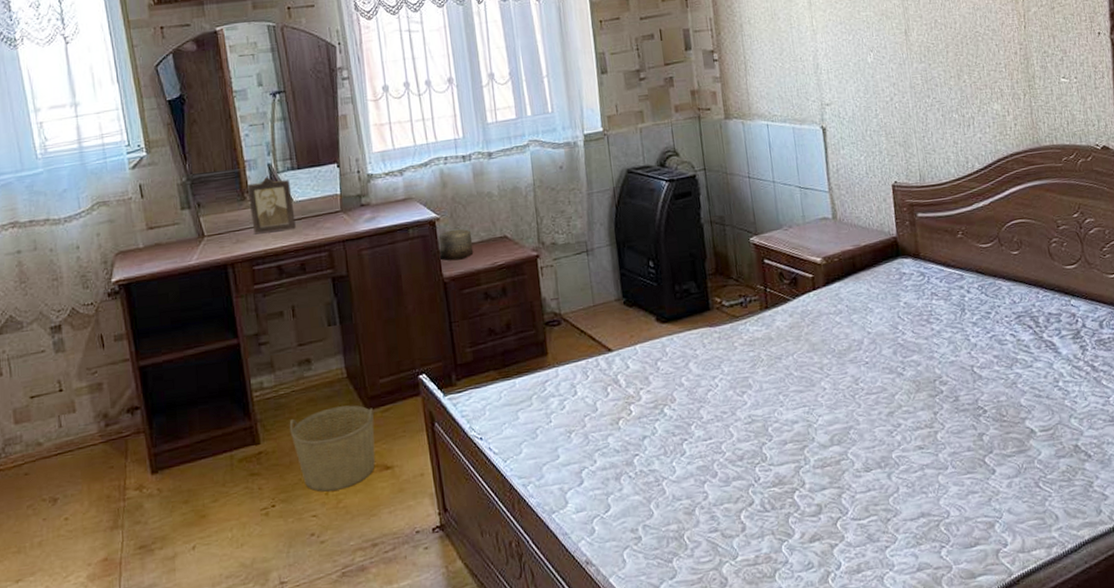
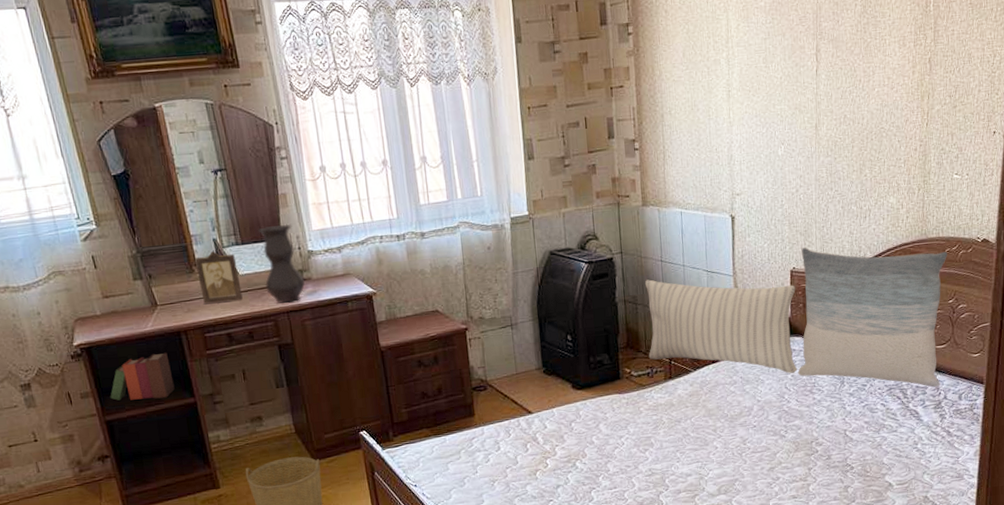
books: none [146,287,217,343] -> present [110,352,175,401]
vase: none [315,147,363,233] -> present [257,225,305,304]
decorative box: present [438,229,474,261] -> none [375,303,408,332]
pillow: none [733,198,911,301] -> present [645,279,798,374]
pillow: none [901,159,1077,314] -> present [798,248,948,388]

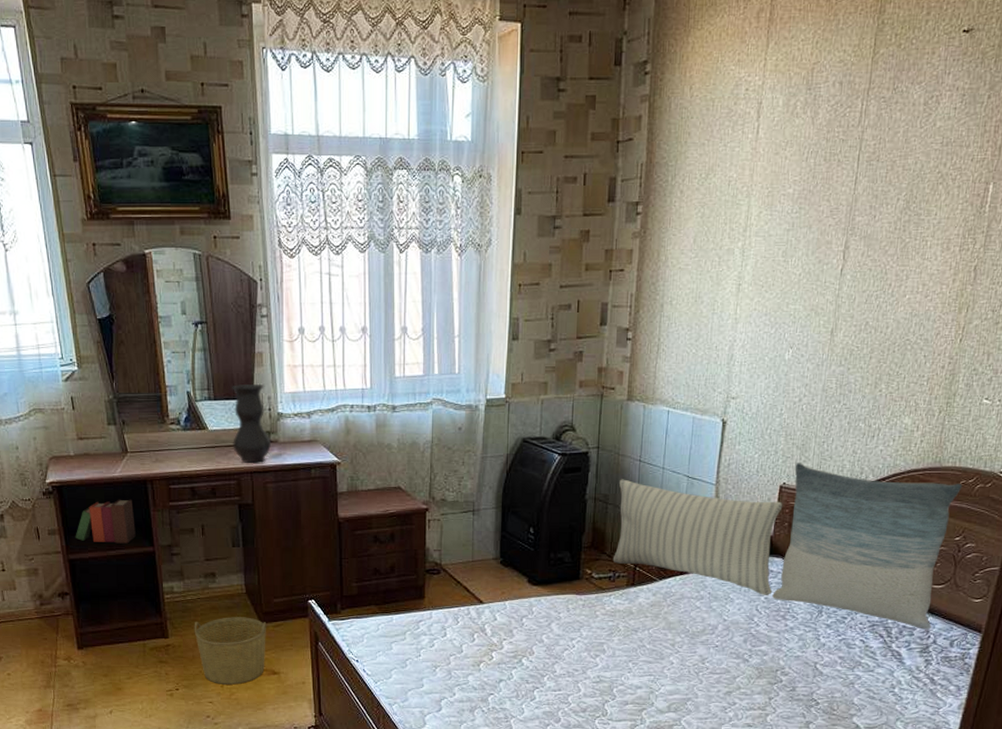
photo frame: present [194,251,243,305] -> none [167,404,209,457]

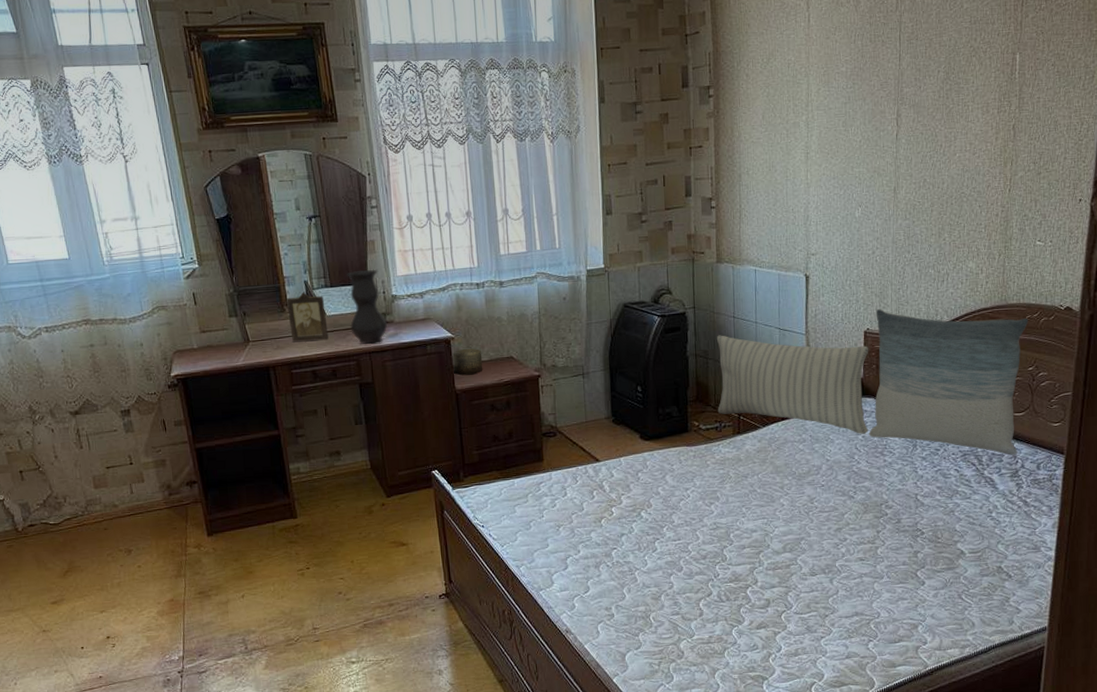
books: present [75,499,136,544] -> none [201,386,261,430]
photo frame: none [167,404,209,457] -> present [286,293,329,343]
basket: present [194,617,267,685] -> none [321,491,393,560]
decorative box: none [338,476,369,503] -> present [453,348,483,376]

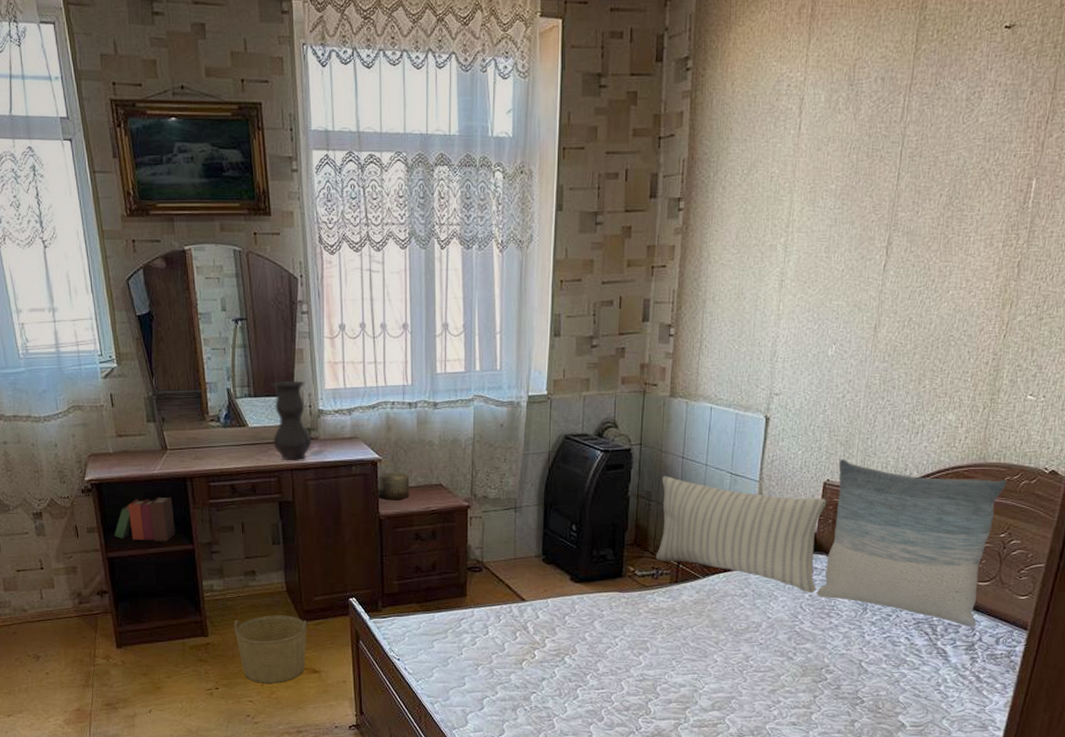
books: none [201,386,261,430] -> present [114,496,175,542]
photo frame: present [286,293,329,343] -> none [207,401,249,454]
basket: none [321,491,393,560] -> present [234,615,308,684]

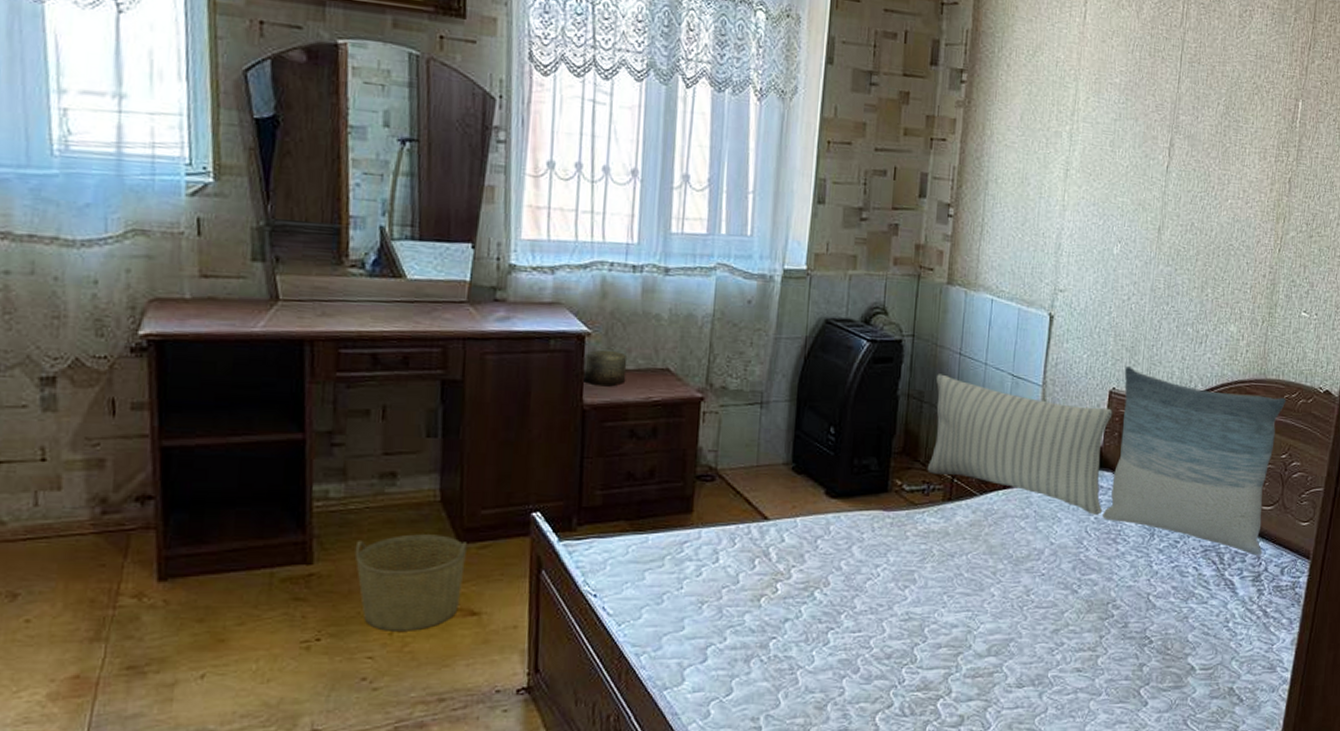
books: present [114,496,175,542] -> none [176,364,279,427]
vase: present [271,381,311,461] -> none [439,223,496,327]

